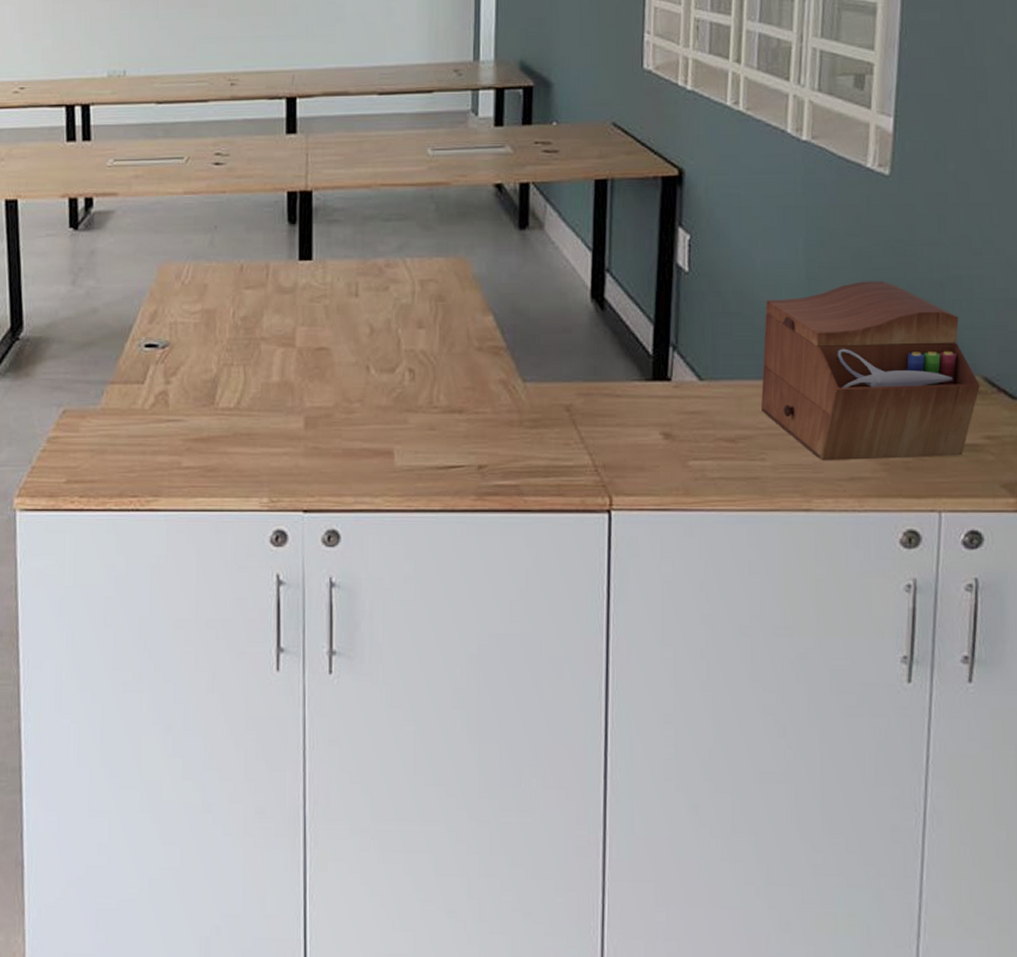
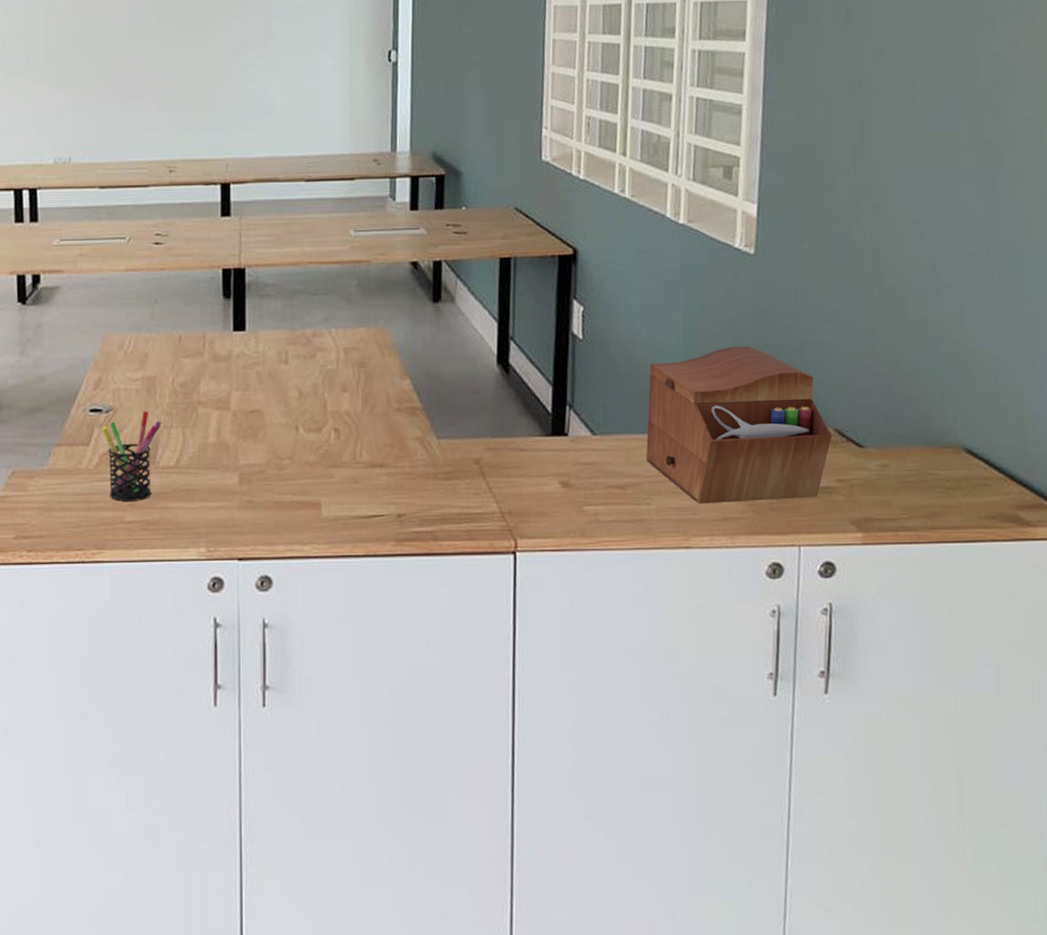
pen holder: none [158,347,222,445] -> present [102,411,162,501]

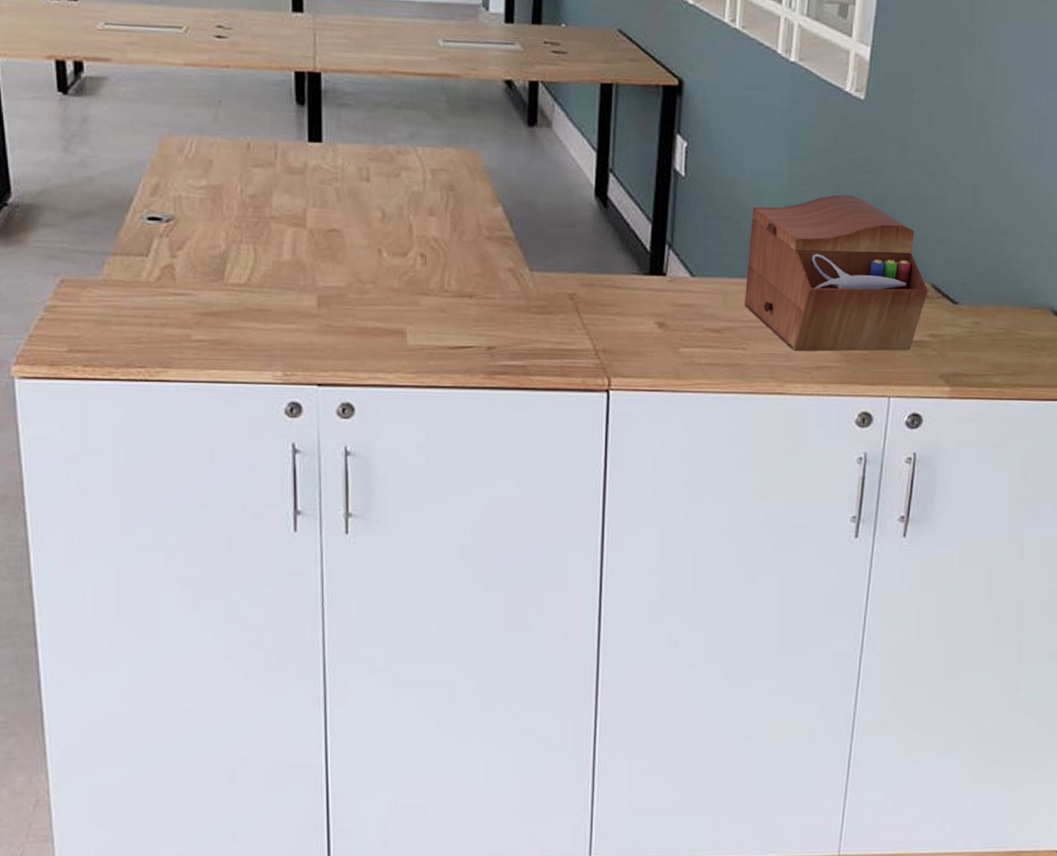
pen holder: present [102,411,162,501] -> none [162,223,230,319]

